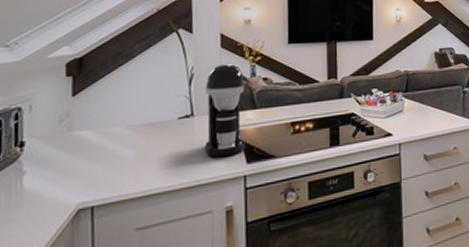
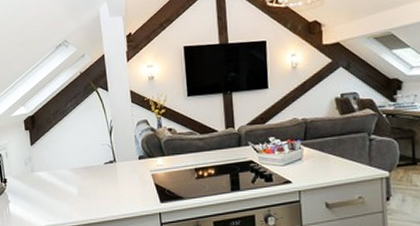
coffee maker: present [205,64,246,157] -> none [122,117,159,196]

